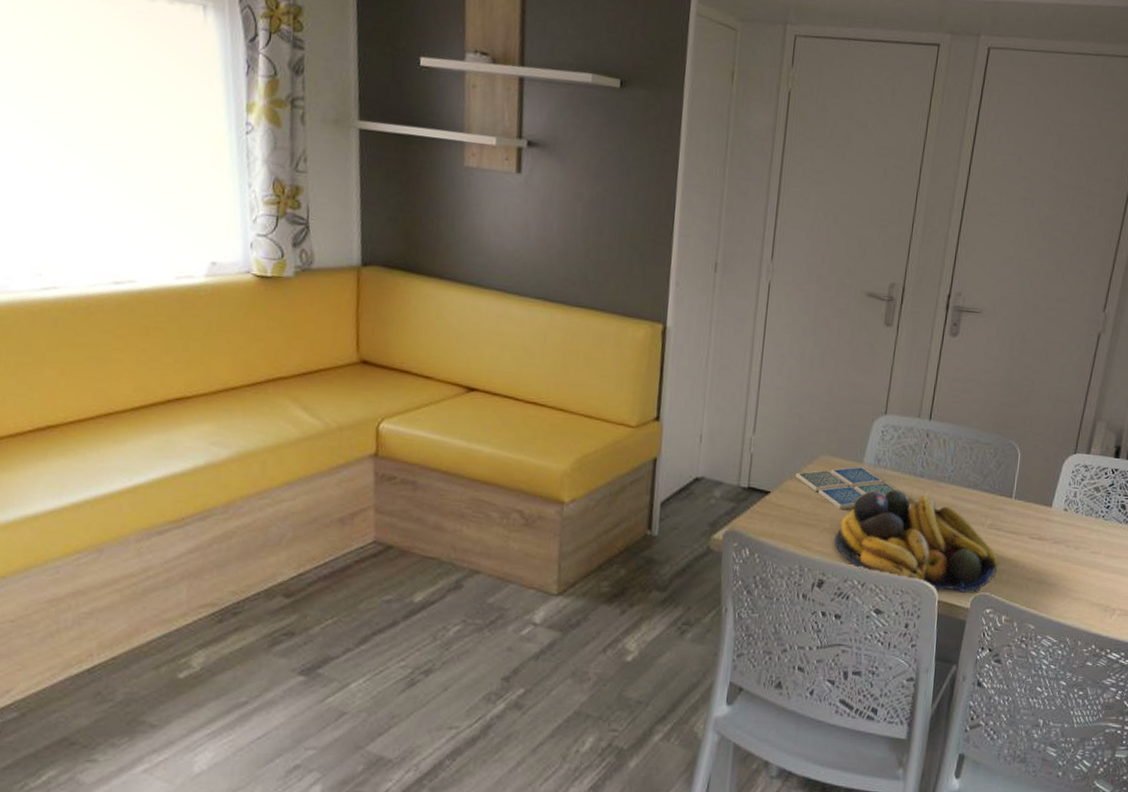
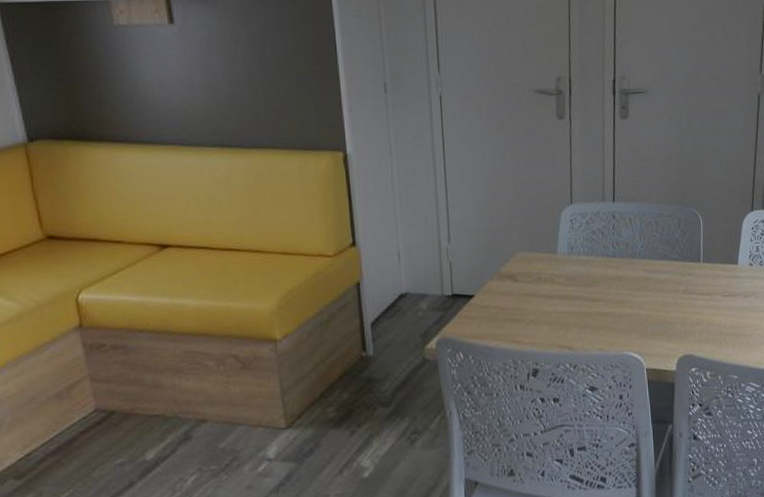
drink coaster: present [795,466,909,510] -> none [495,257,605,301]
fruit bowl: present [834,489,999,594] -> none [541,272,697,359]

